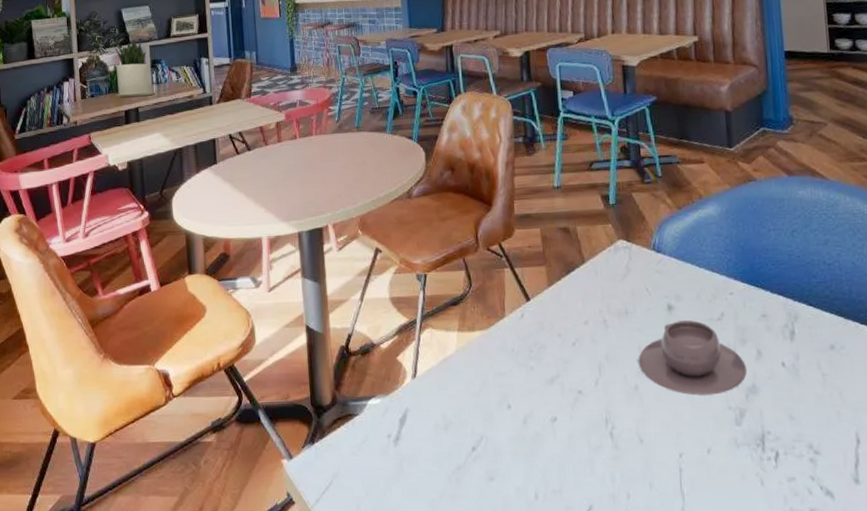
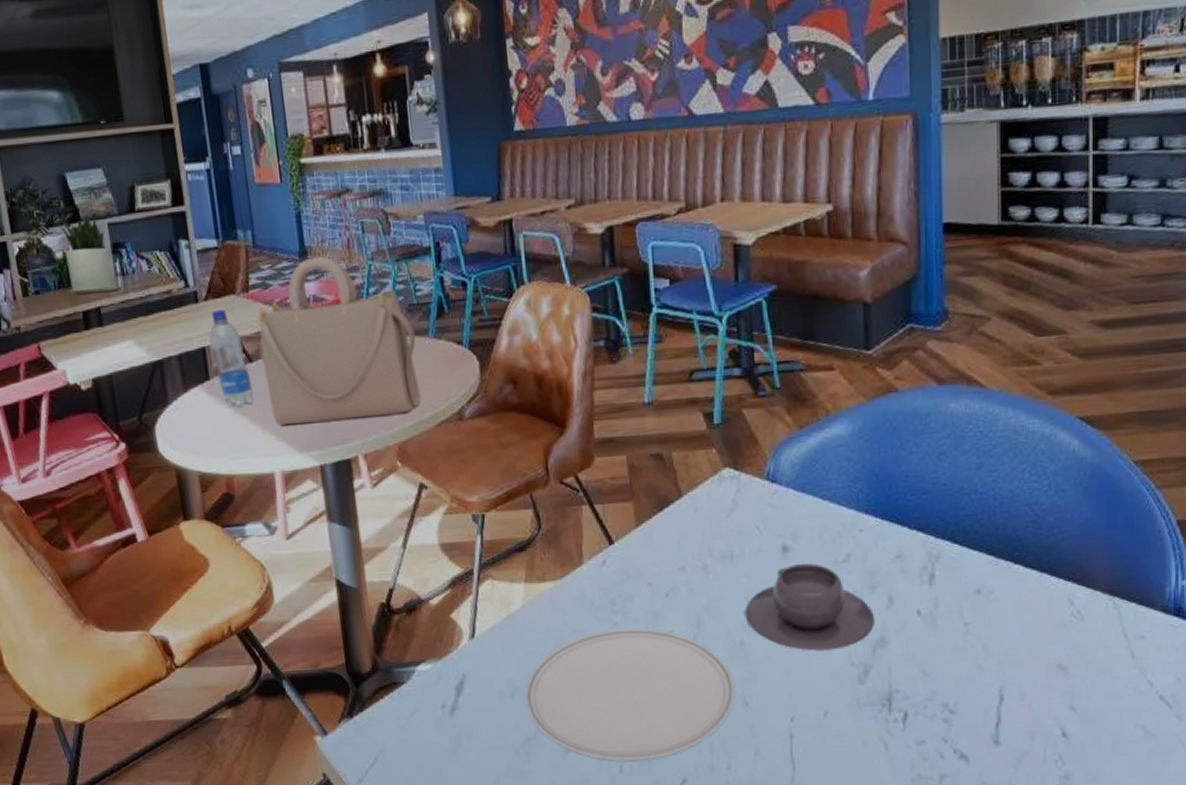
bottle: none [219,110,250,186] -> present [209,309,254,408]
handbag: none [256,71,379,200] -> present [257,256,421,425]
plate: none [456,371,632,490] -> present [525,627,735,762]

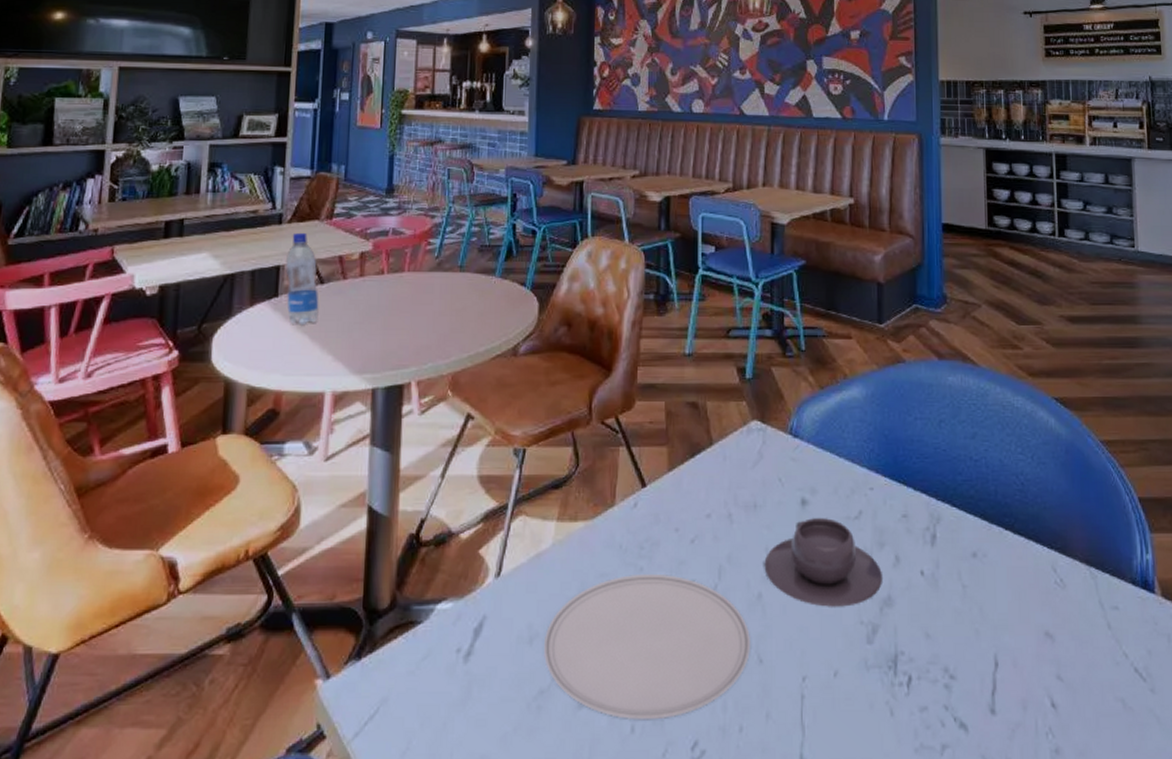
planter: present [57,215,123,296] -> none [155,135,211,207]
handbag: present [257,256,421,425] -> none [332,195,483,347]

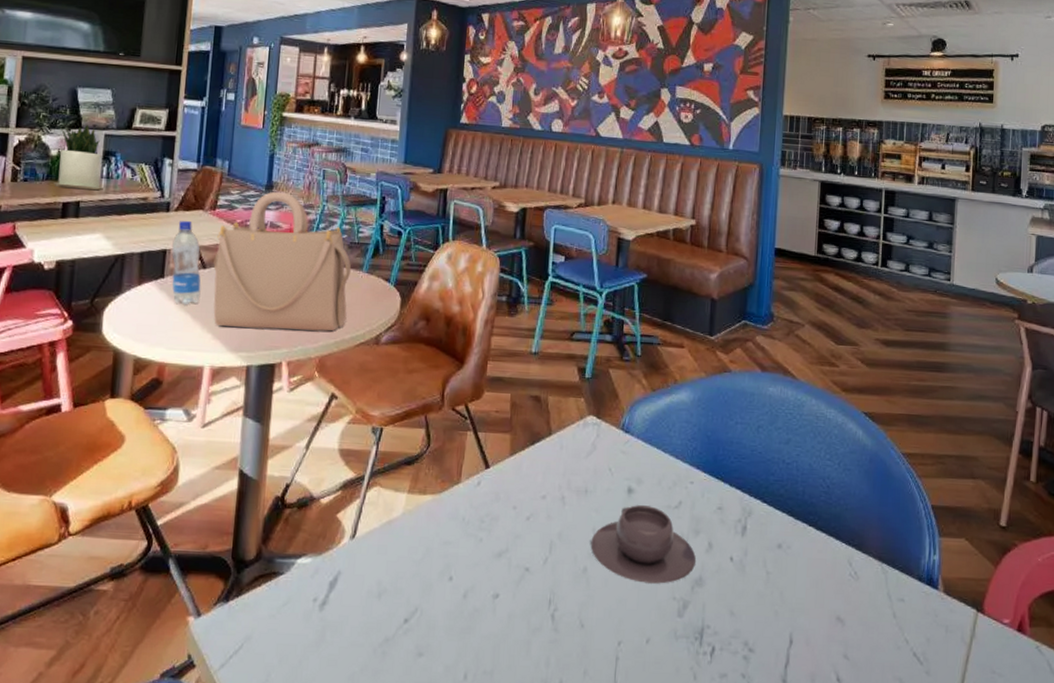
planter: none [155,135,211,207] -> present [54,124,105,192]
handbag: none [332,195,483,347] -> present [213,191,352,331]
plate: present [543,573,750,721] -> none [390,544,574,670]

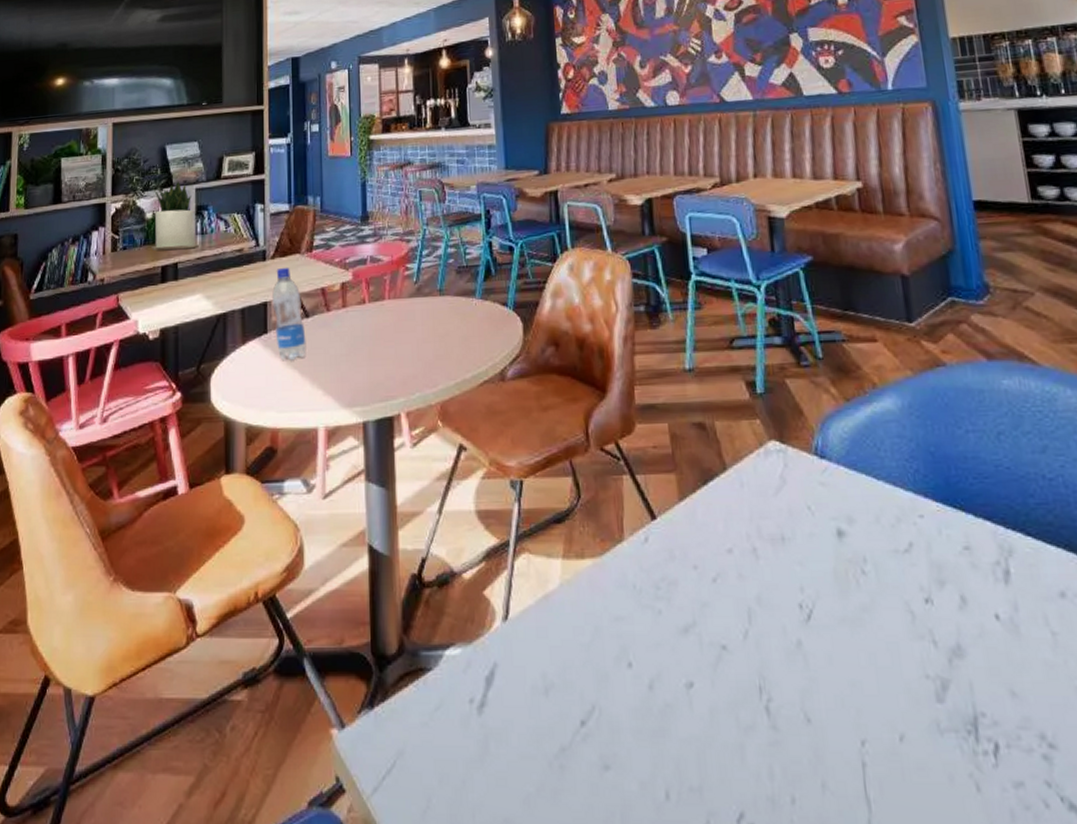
handbag: present [213,191,352,331] -> none [316,221,465,379]
teacup: present [590,505,697,584] -> none [800,552,949,657]

